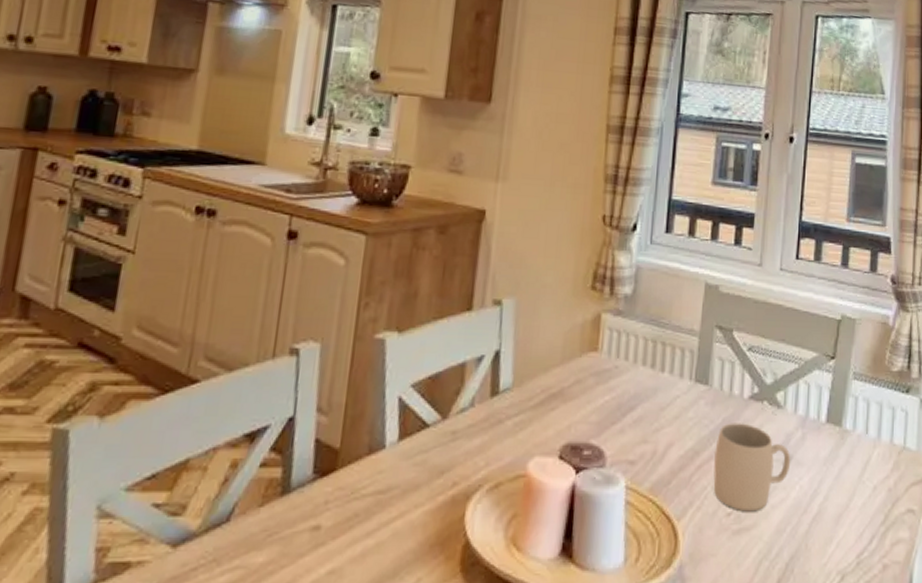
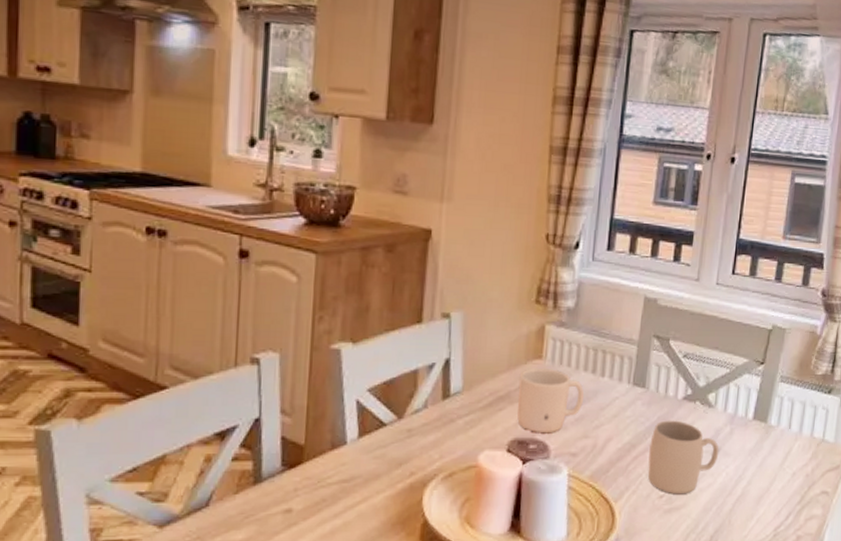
mug: none [571,362,643,437] -> present [517,368,585,434]

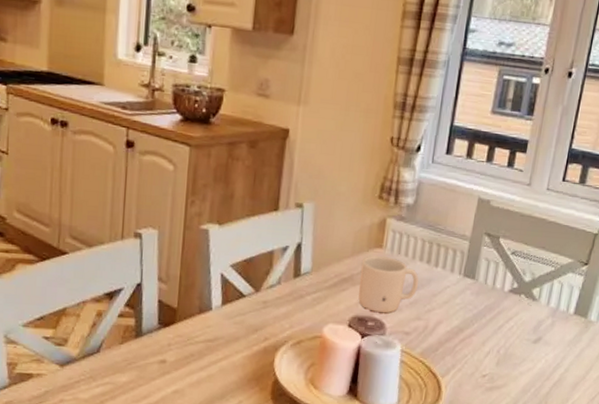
mug: present [648,420,719,495] -> none [473,309,540,376]

